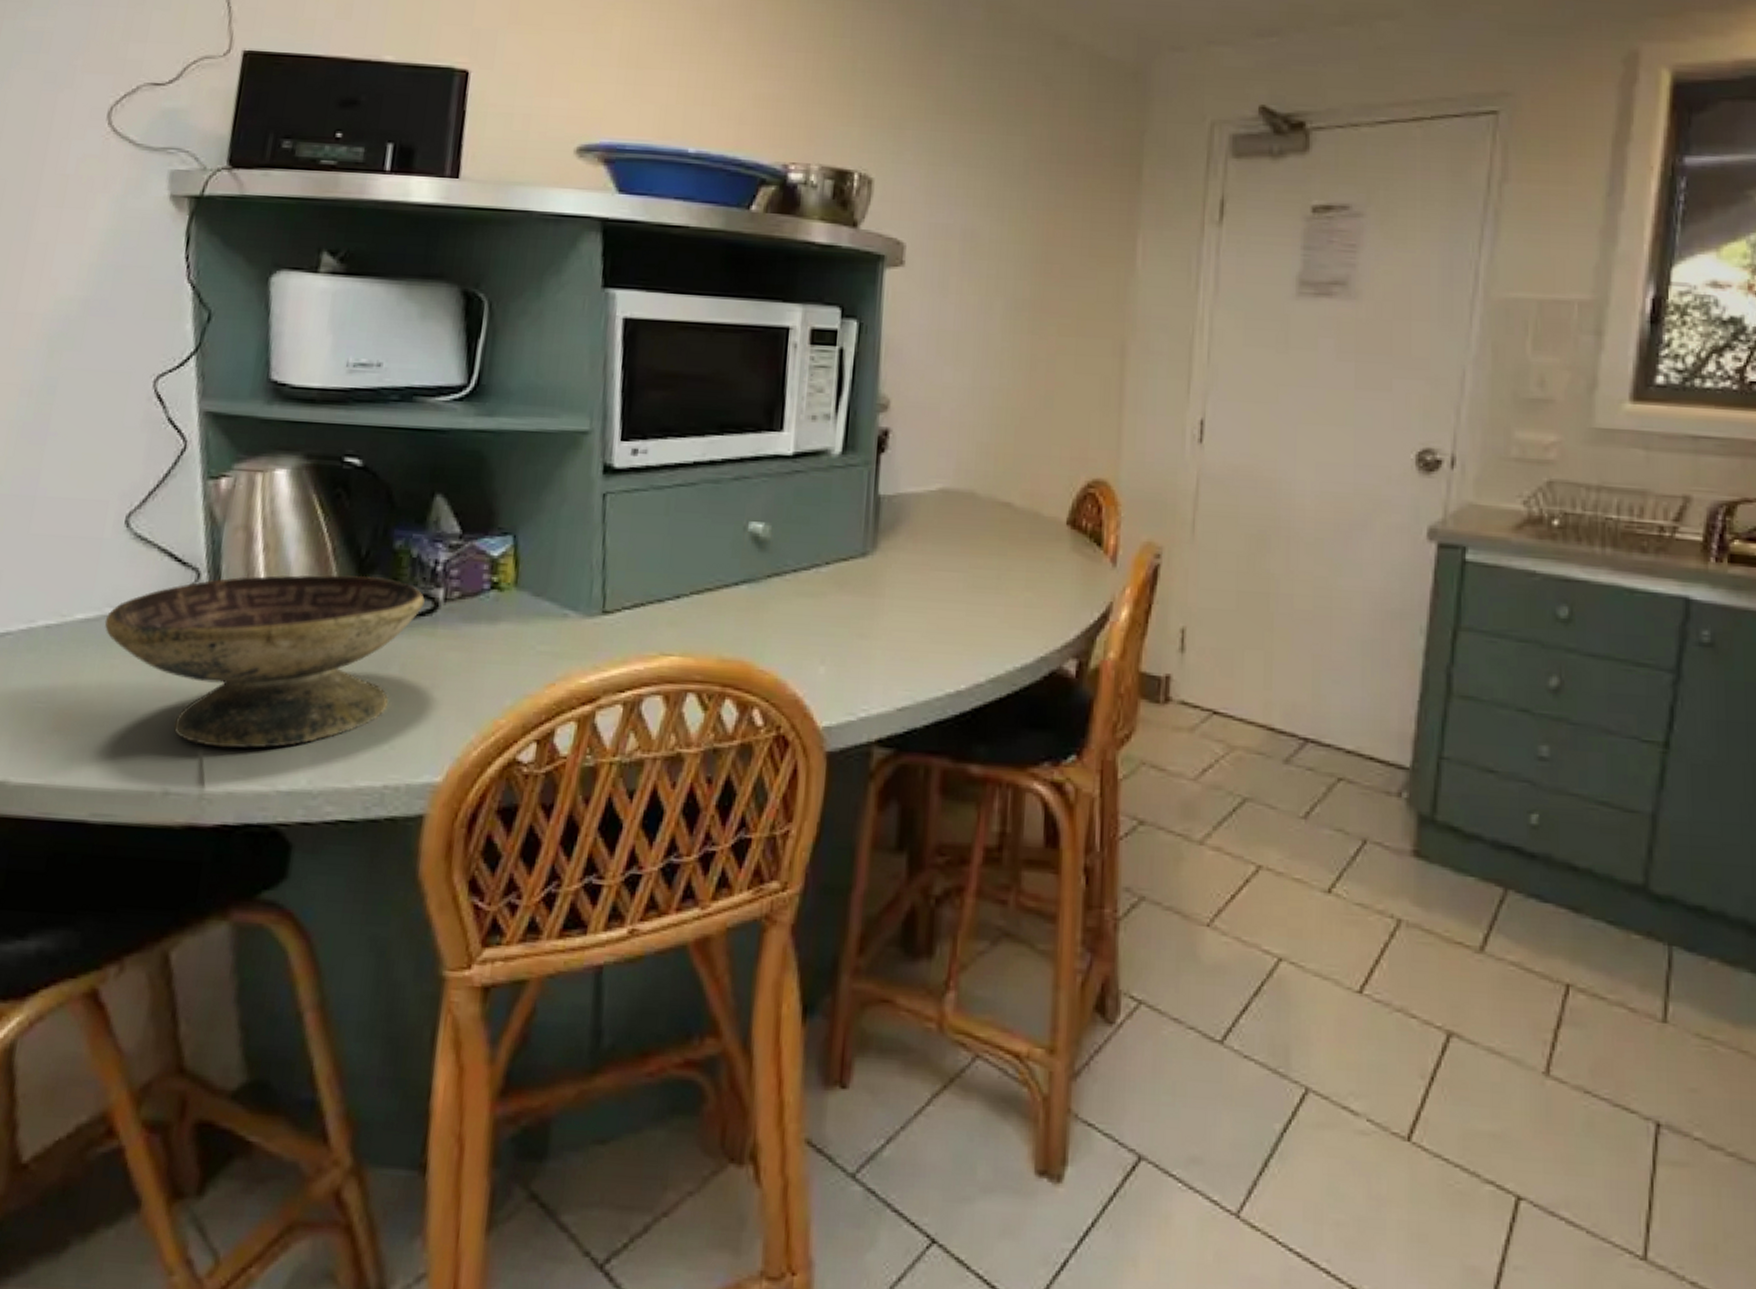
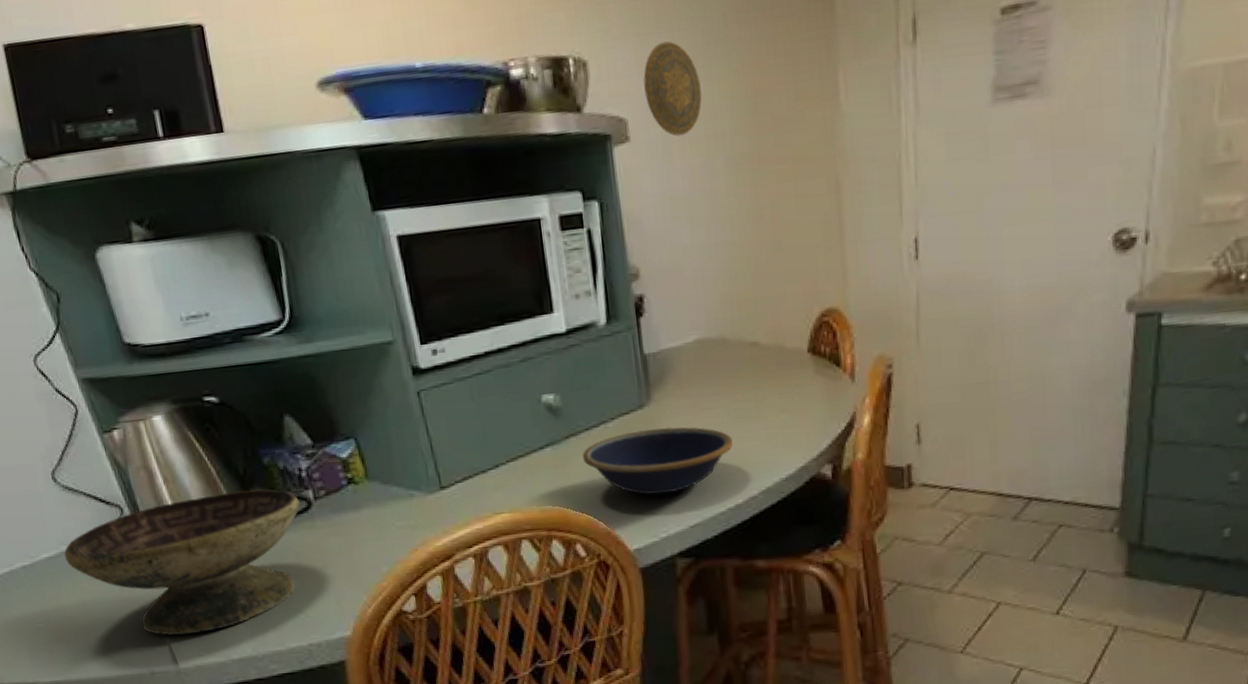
bowl: none [782,582,964,664] -> present [582,427,733,495]
decorative plate: none [928,175,991,270] -> present [643,41,702,137]

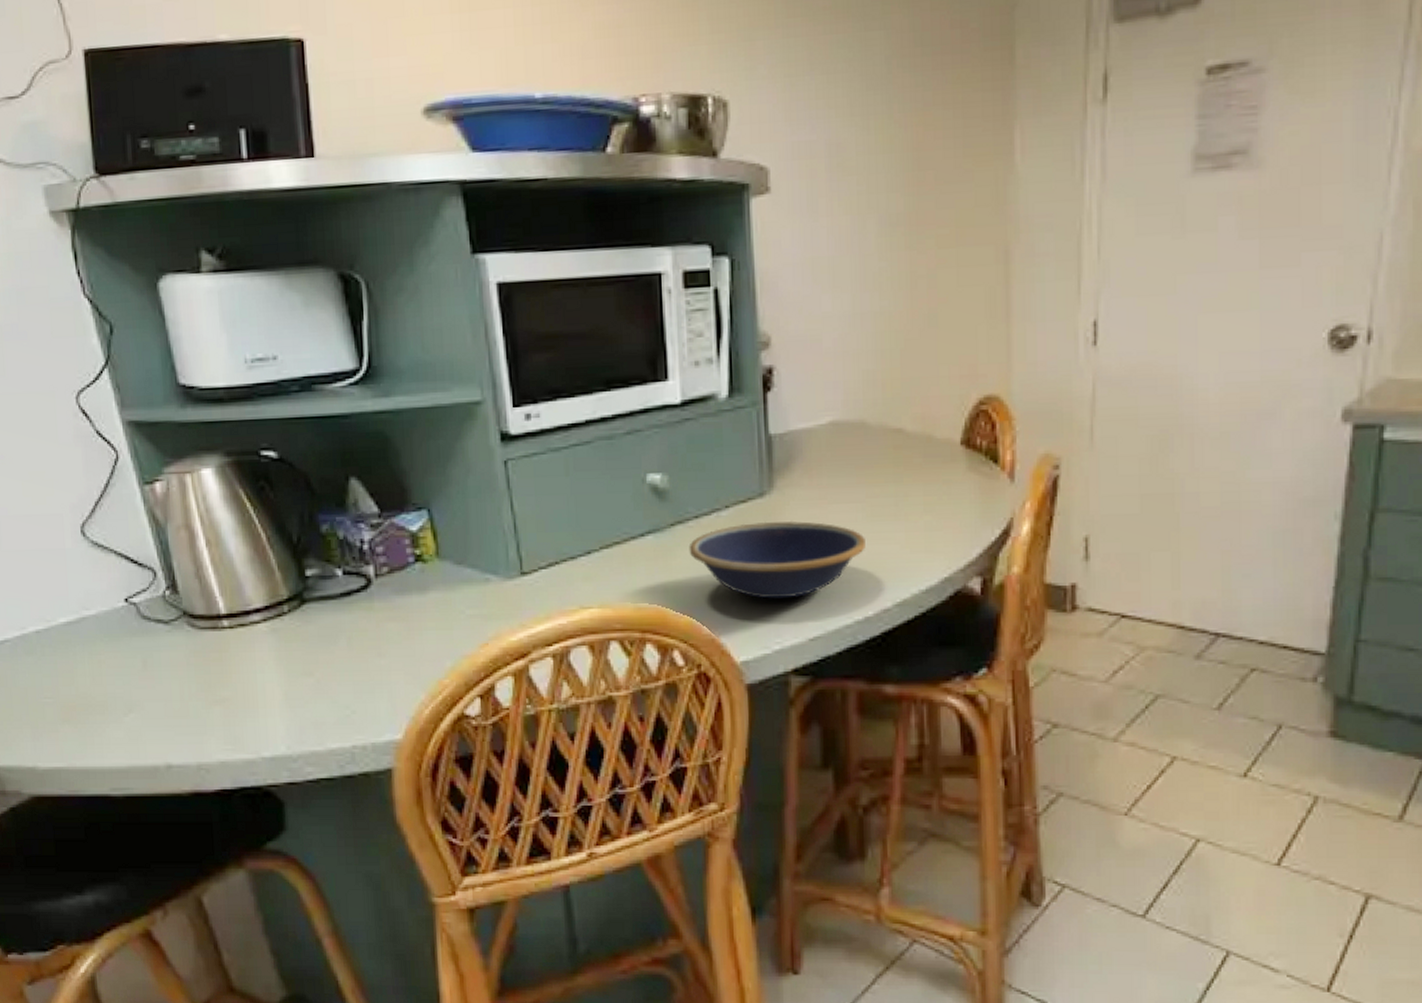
decorative bowl: present [64,488,300,636] -> none [84,560,358,724]
decorative plate: present [643,41,702,137] -> none [789,84,857,190]

